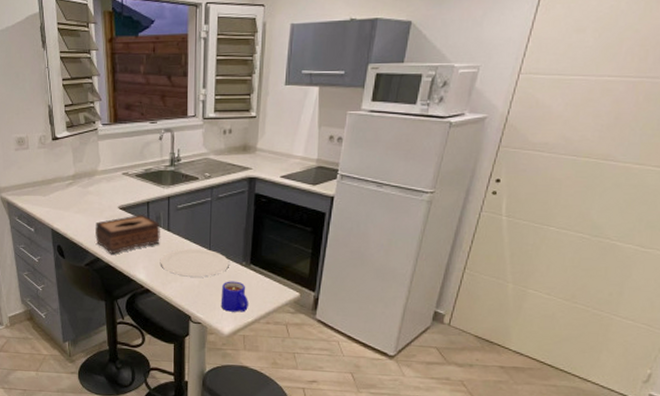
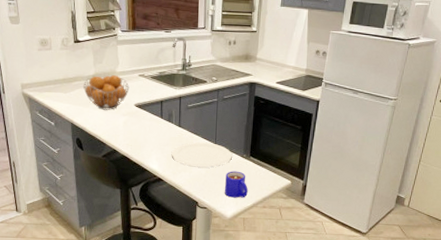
fruit basket: none [63,175,113,214] -> present [83,75,130,110]
tissue box: present [95,214,161,255] -> none [113,111,173,147]

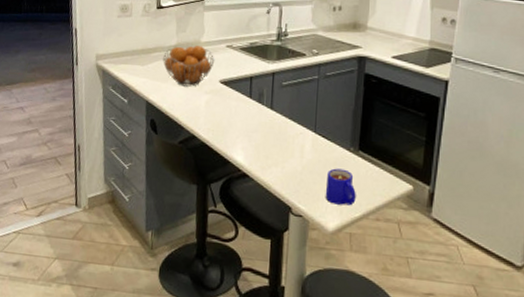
plate: present [171,142,232,168] -> none [260,129,336,163]

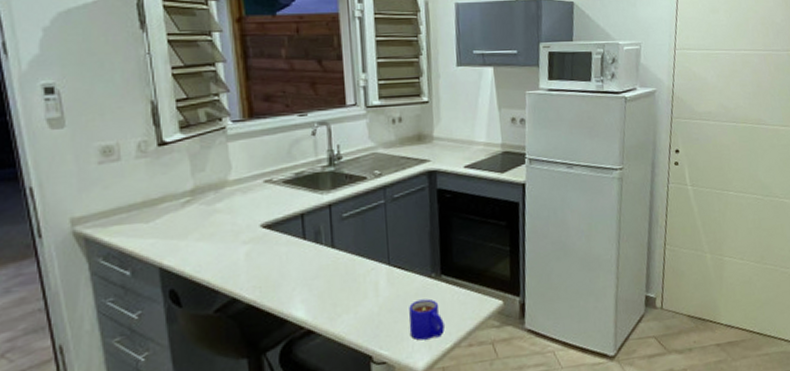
fruit basket: present [163,46,215,87] -> none [176,186,251,241]

